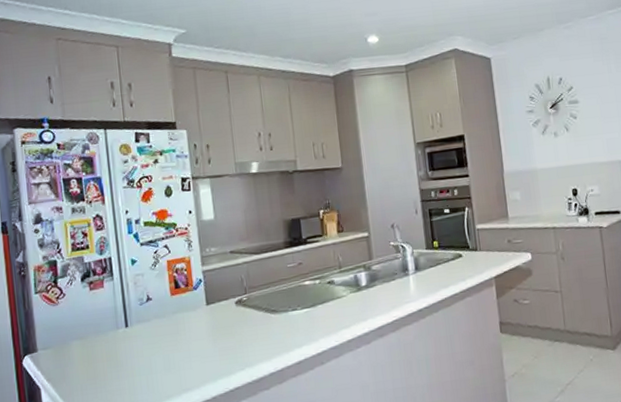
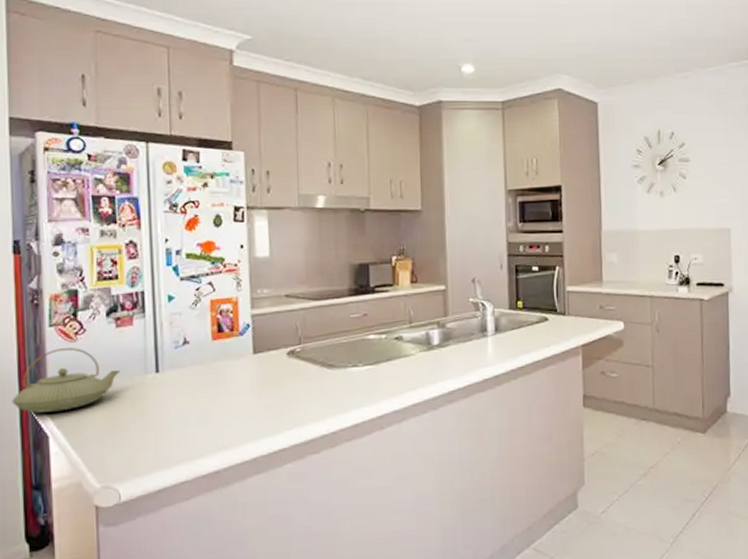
teapot: none [8,310,96,369] -> present [11,348,120,413]

